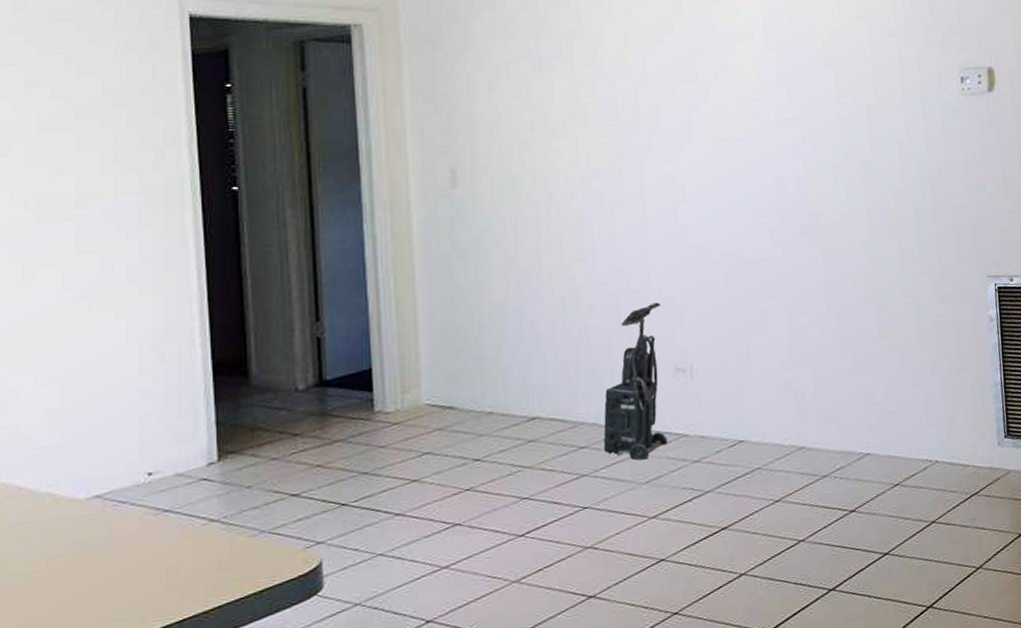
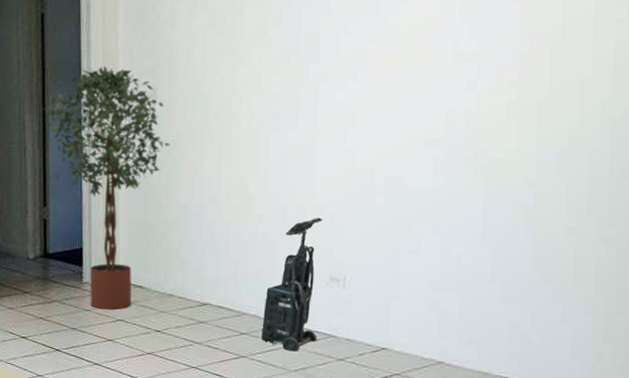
potted tree: none [309,147,477,443] -> present [42,66,170,309]

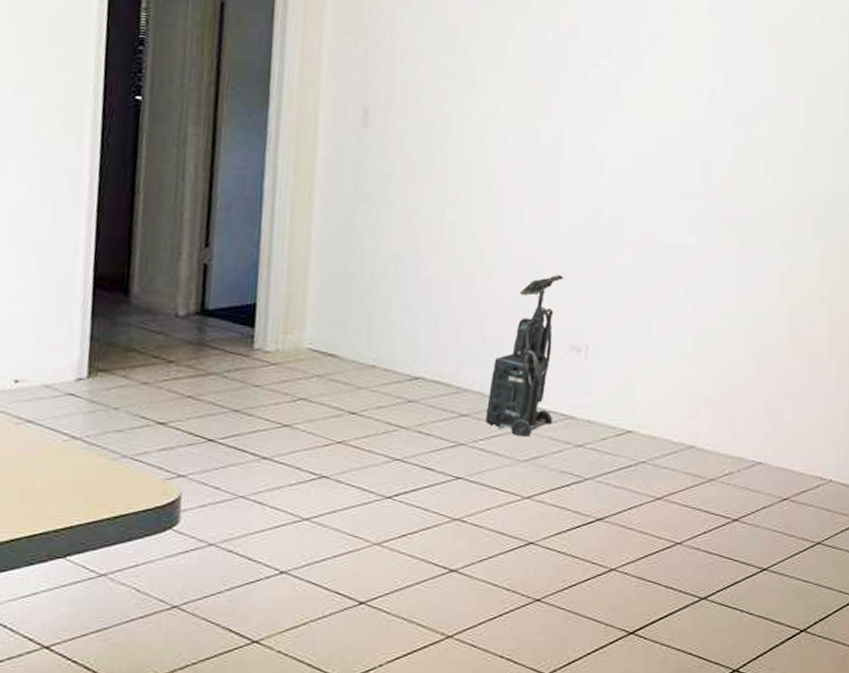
potted tree: present [42,66,170,309] -> none [213,75,383,385]

